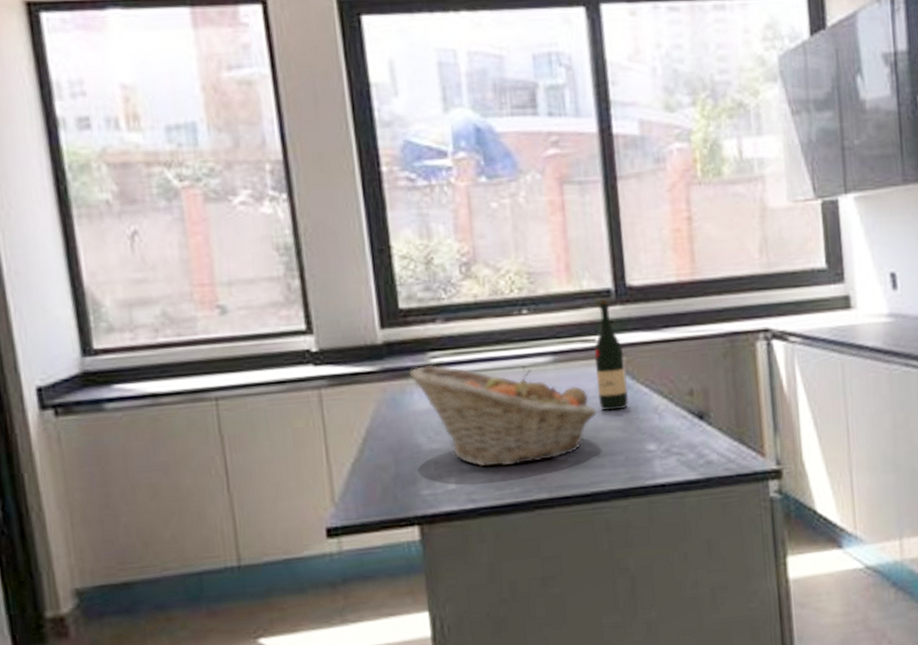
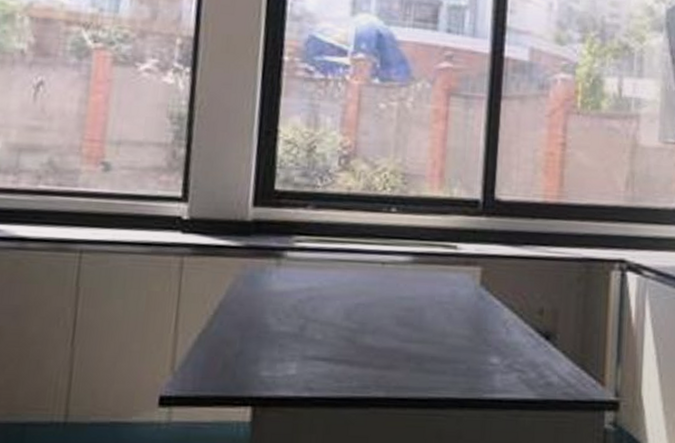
fruit basket: present [409,364,598,467] -> none [272,247,448,359]
wine bottle: present [594,298,629,411] -> none [450,208,483,319]

